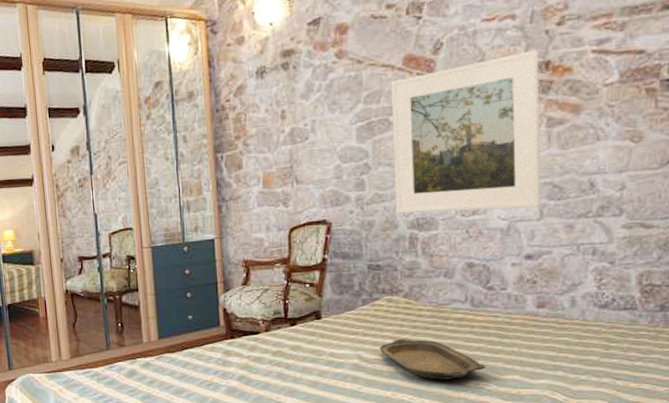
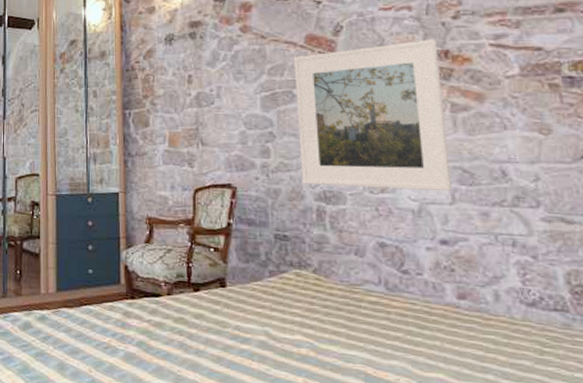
serving tray: present [379,339,486,380] -> none [288,318,407,372]

